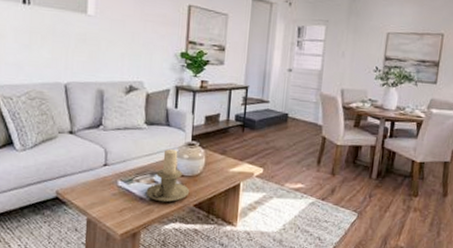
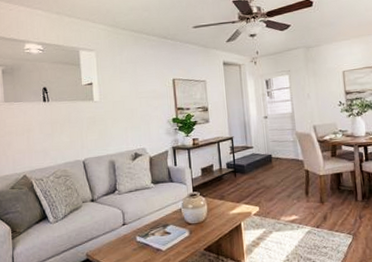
candle holder: present [146,149,190,203] -> none [161,202,199,251]

